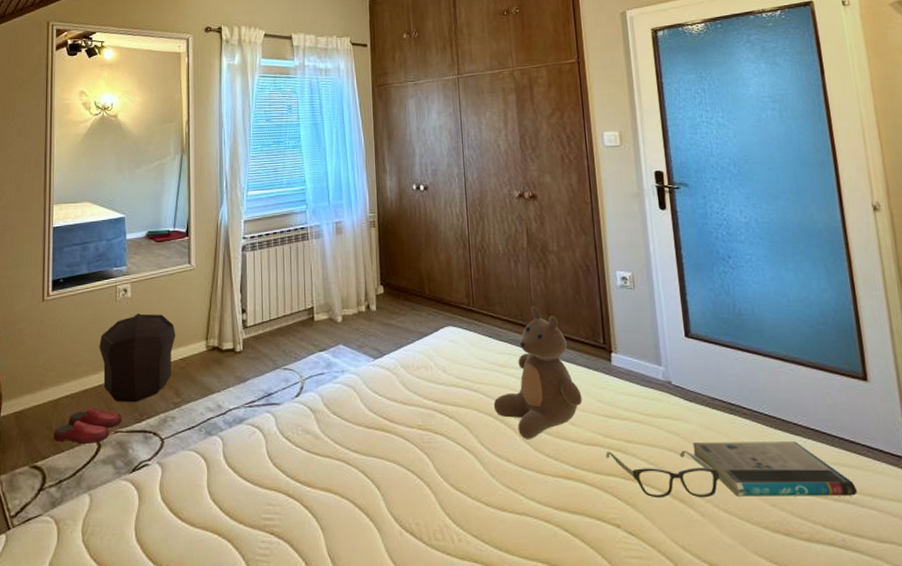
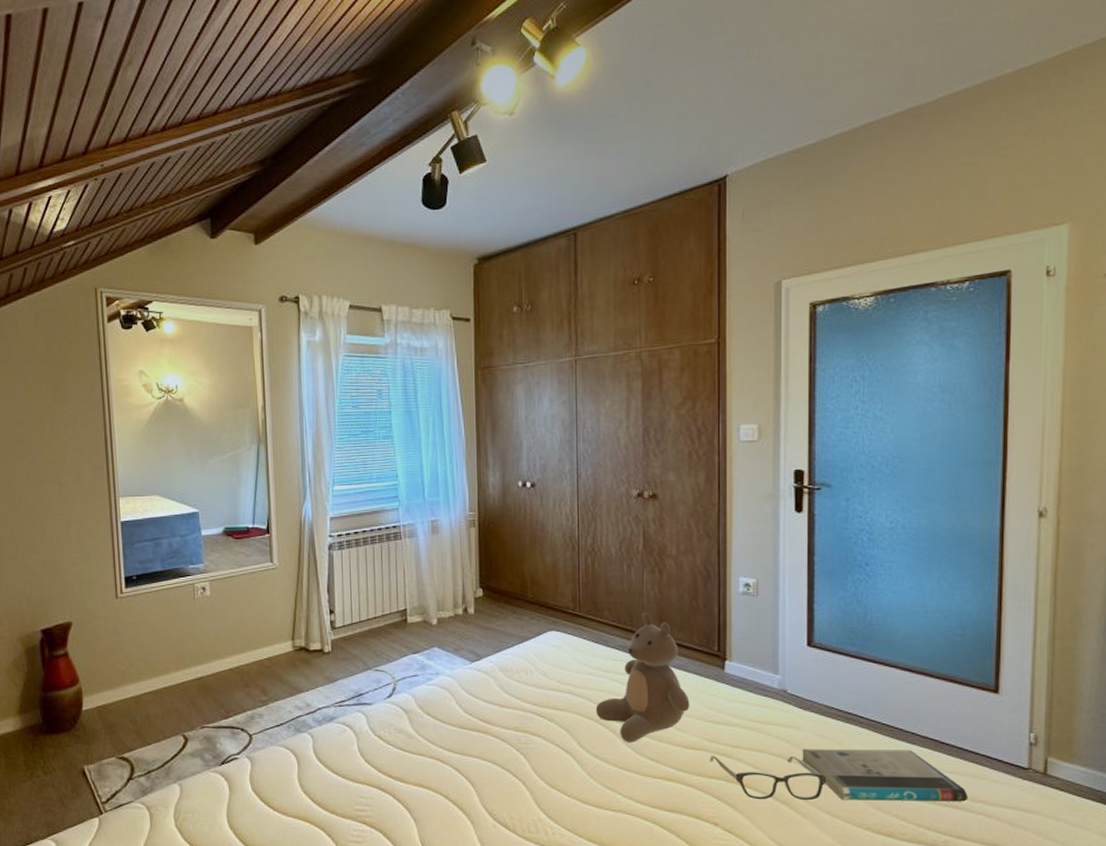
slippers: present [53,406,122,444] -> none [138,702,208,738]
pouf: present [99,313,176,403] -> none [179,612,260,700]

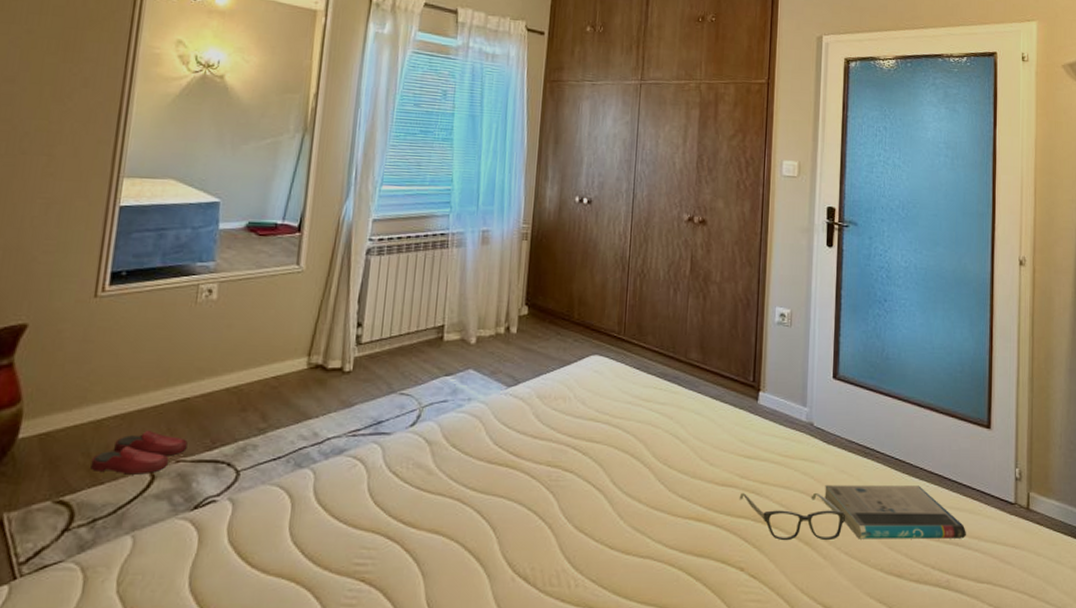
slippers: none [138,702,208,738] -> present [90,429,188,475]
teddy bear: present [595,612,690,742] -> none [631,338,724,479]

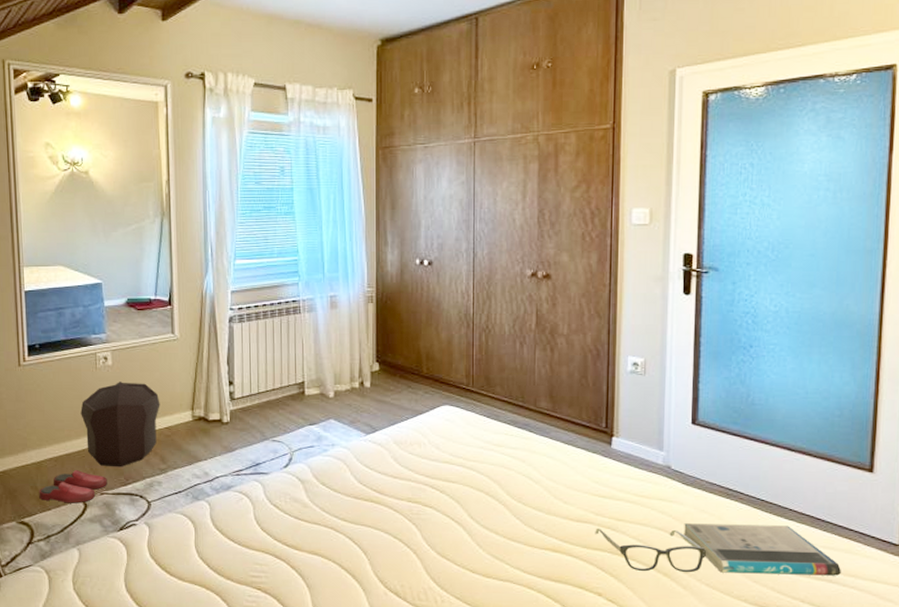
pouf: none [166,320,271,427] -> present [80,382,160,468]

